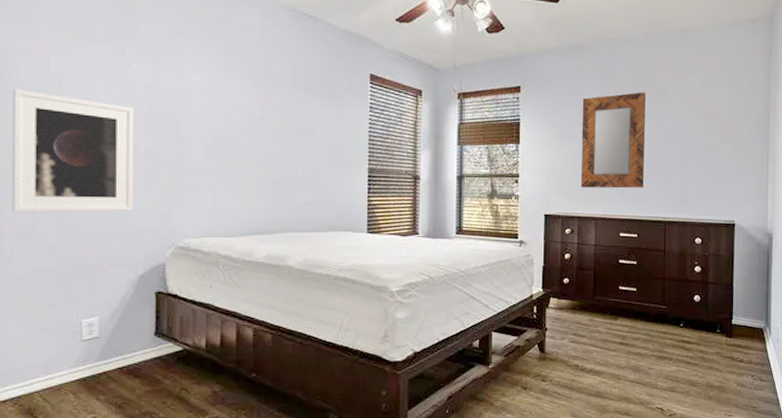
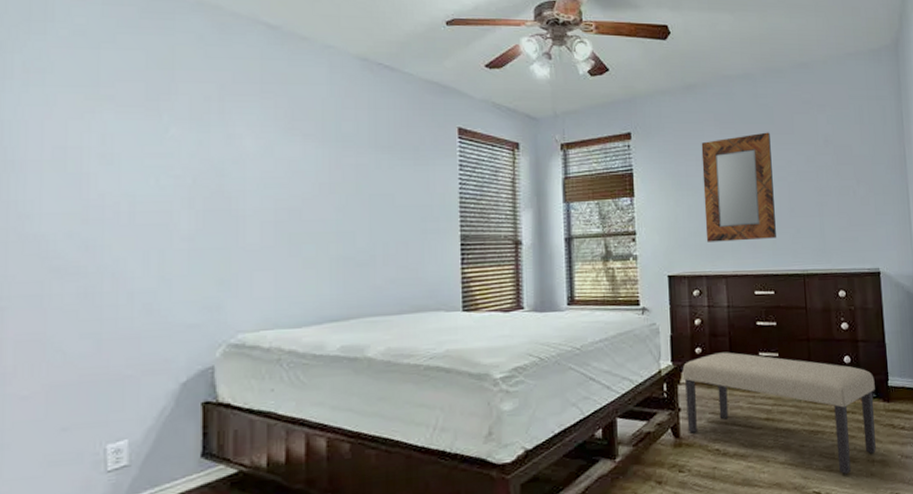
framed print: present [11,89,134,212] -> none [16,166,174,316]
bench: none [551,284,720,396] -> present [682,352,876,475]

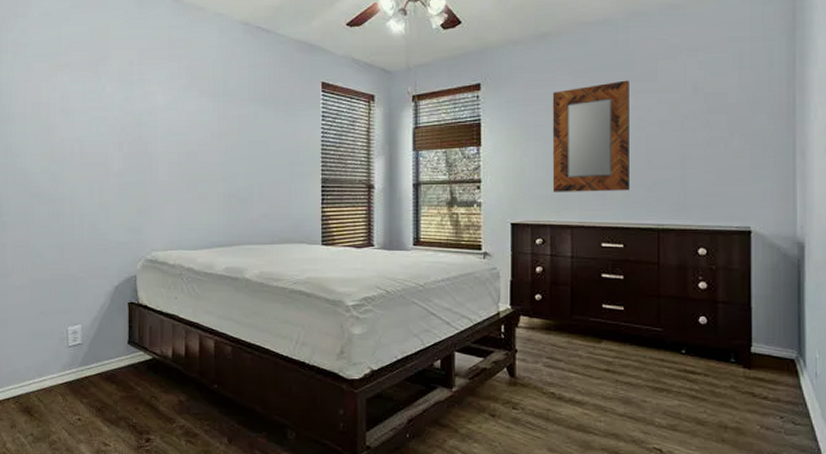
bench: present [682,352,876,475] -> none [520,301,734,437]

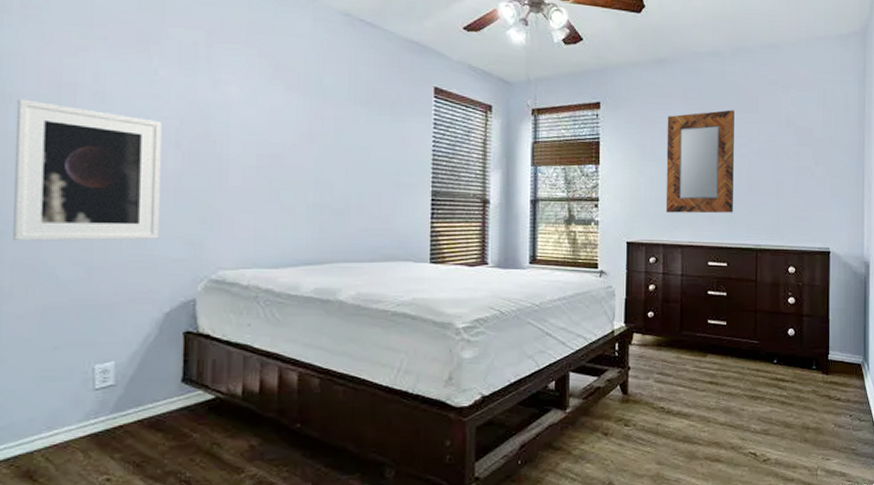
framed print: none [12,118,108,228] -> present [13,99,162,241]

